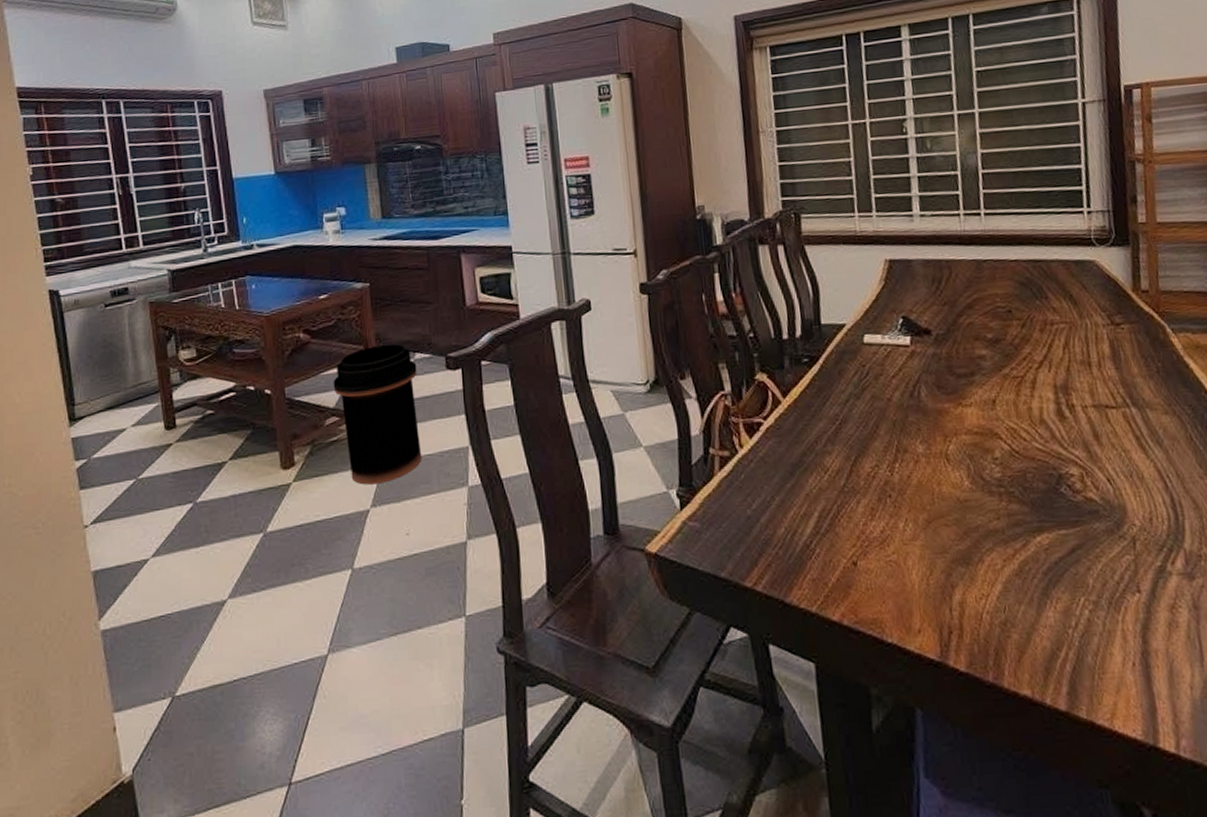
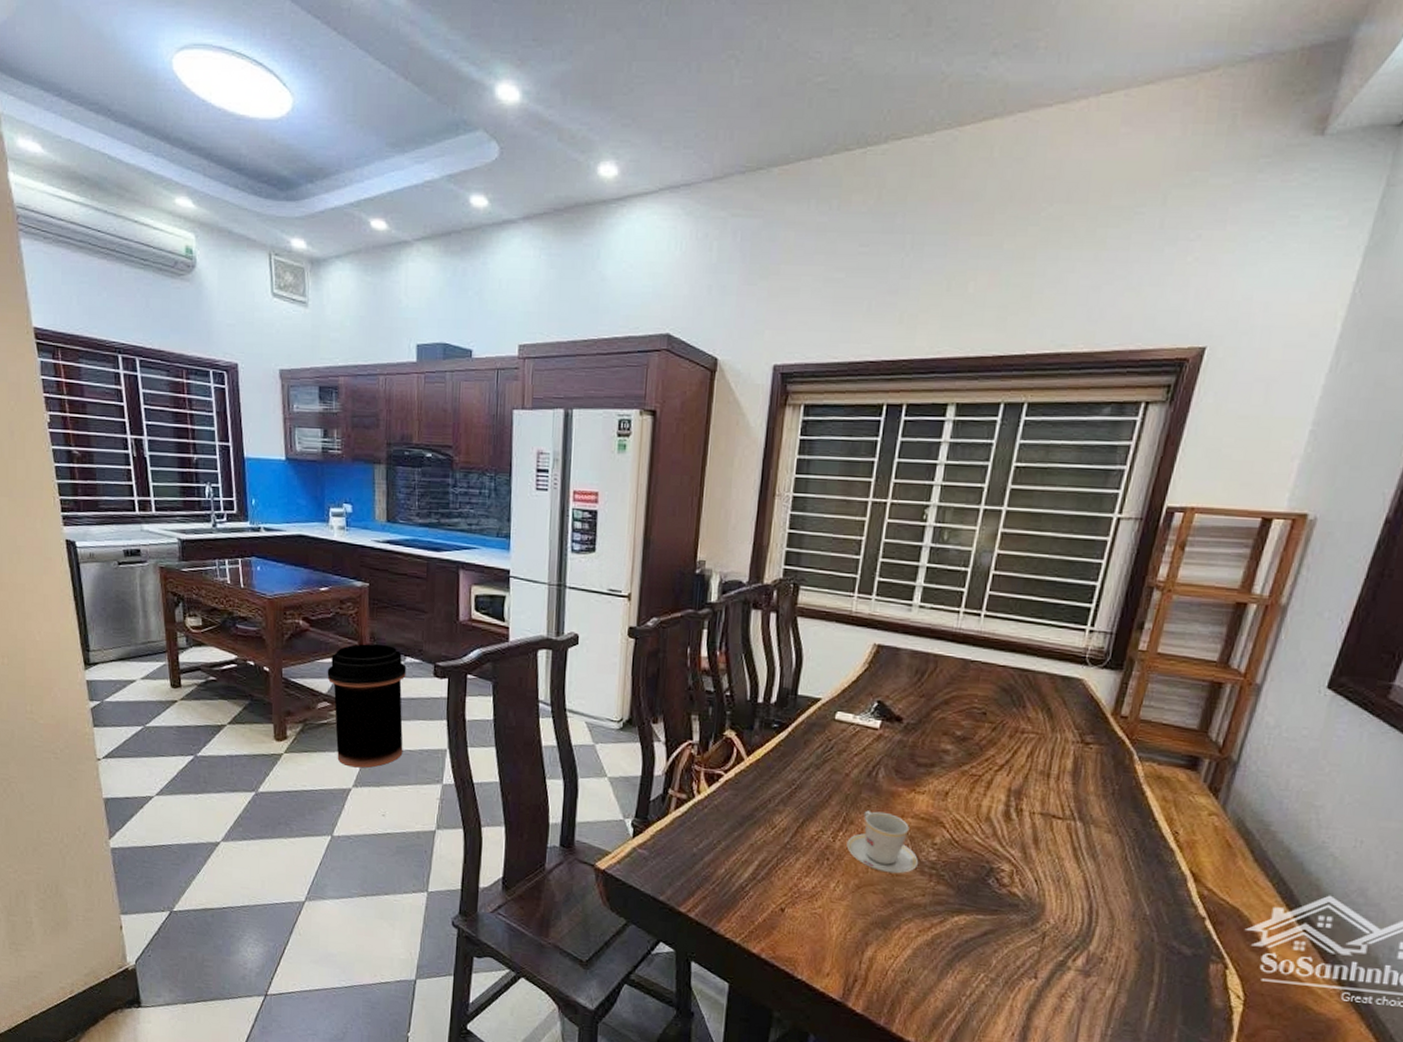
teacup: none [905,433,985,501] -> present [846,810,919,874]

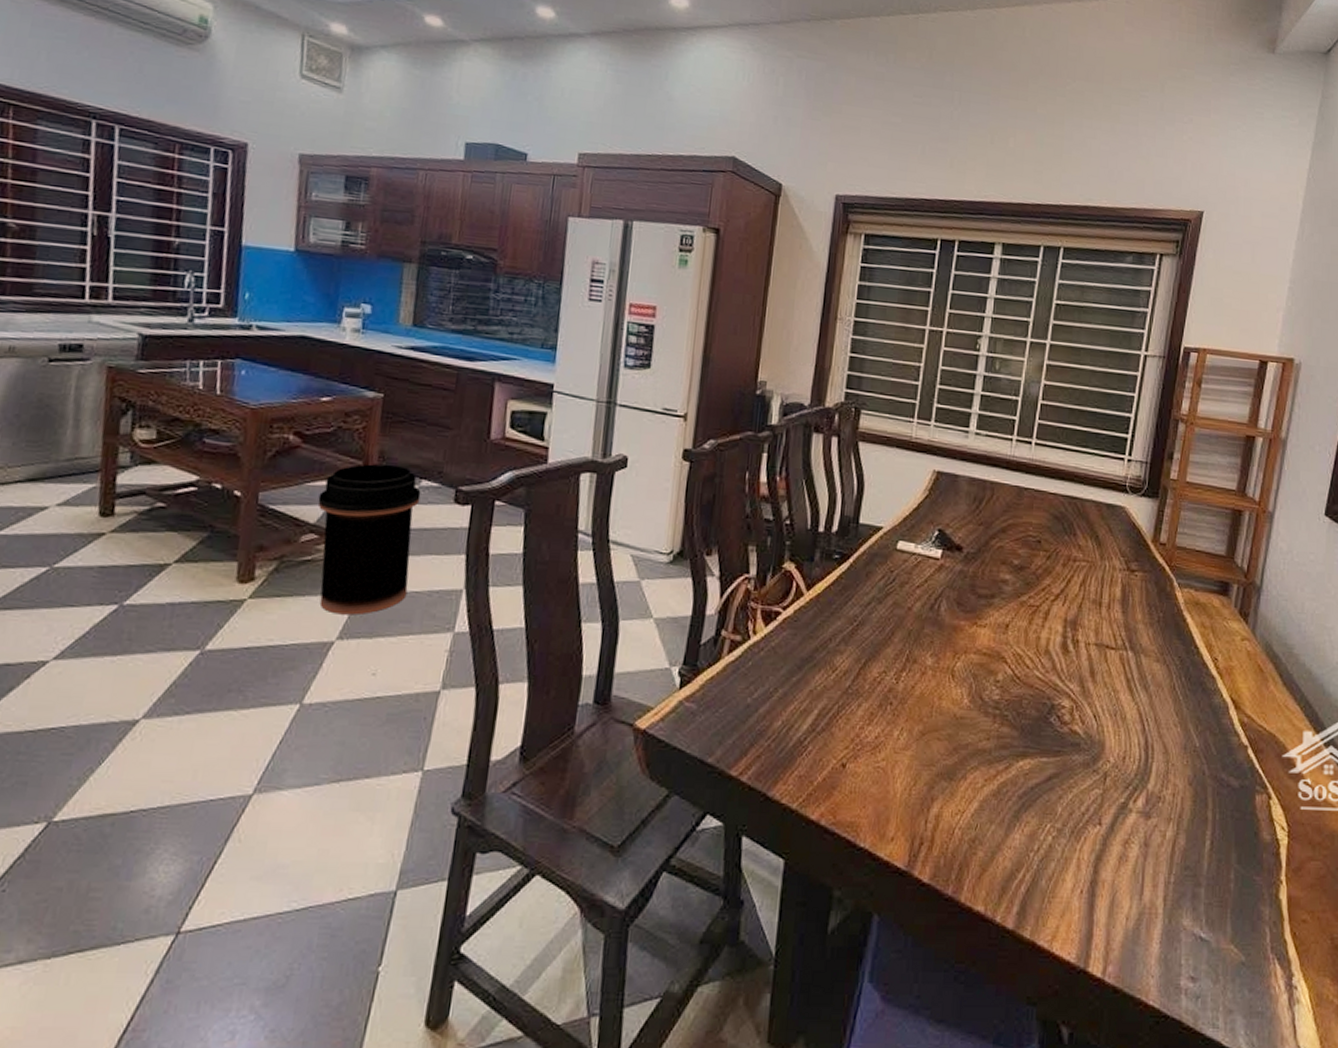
teacup: present [846,810,919,874] -> none [910,647,983,716]

